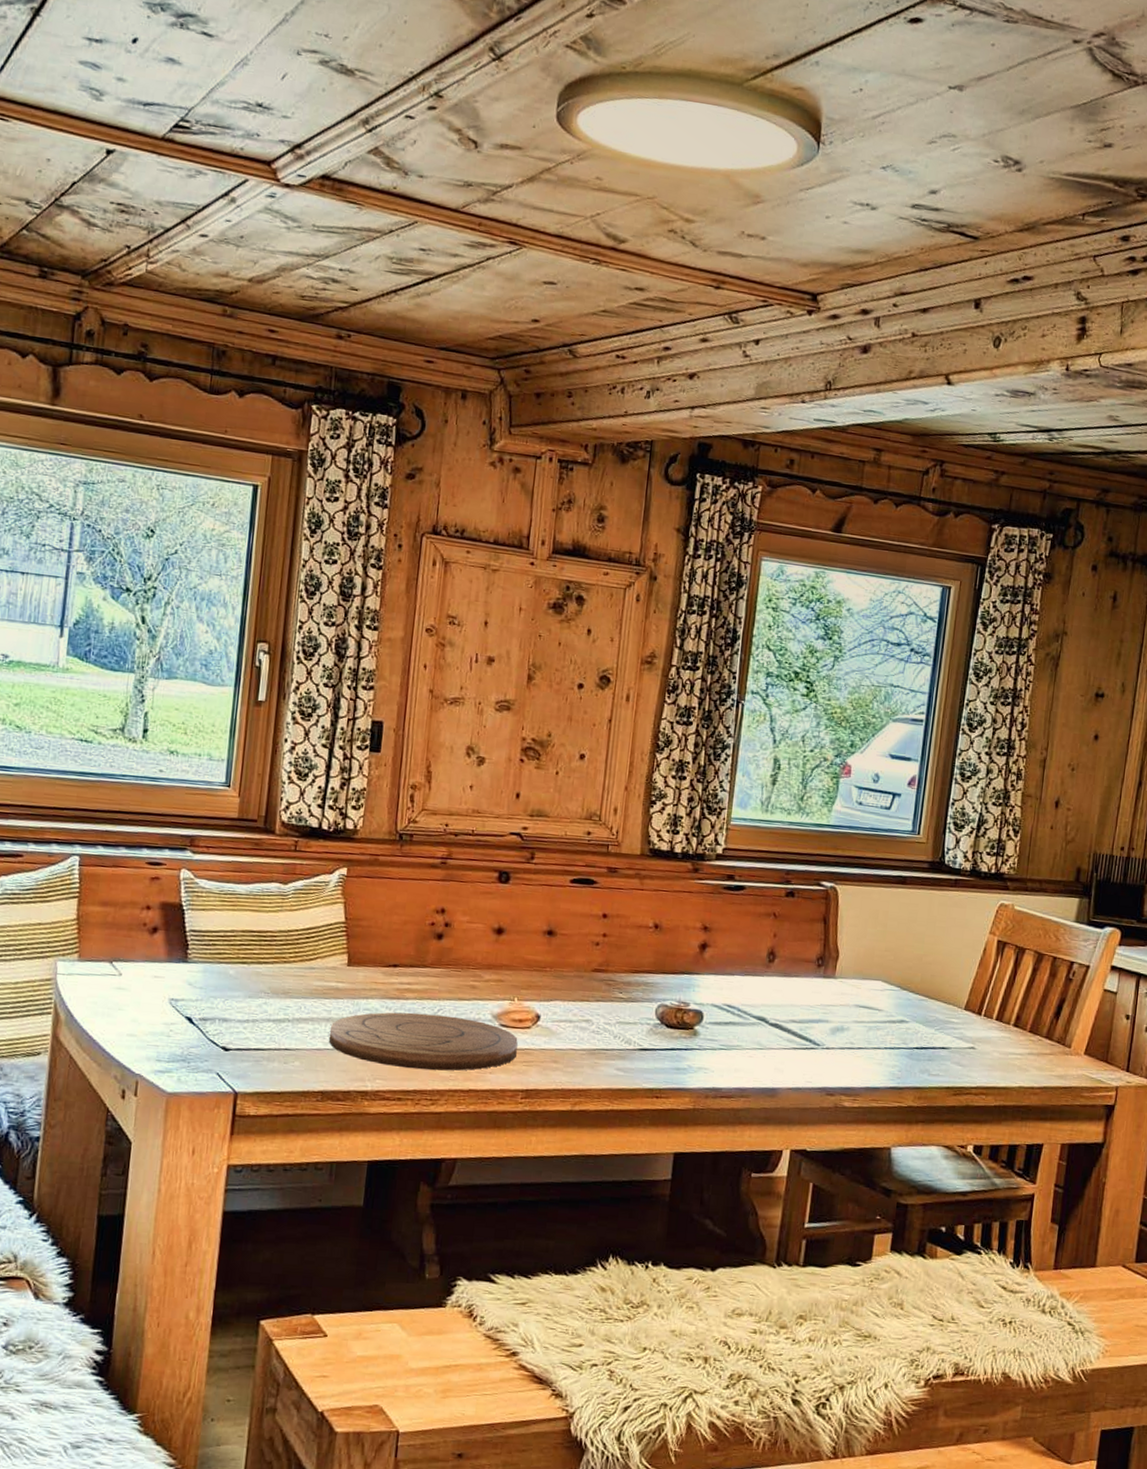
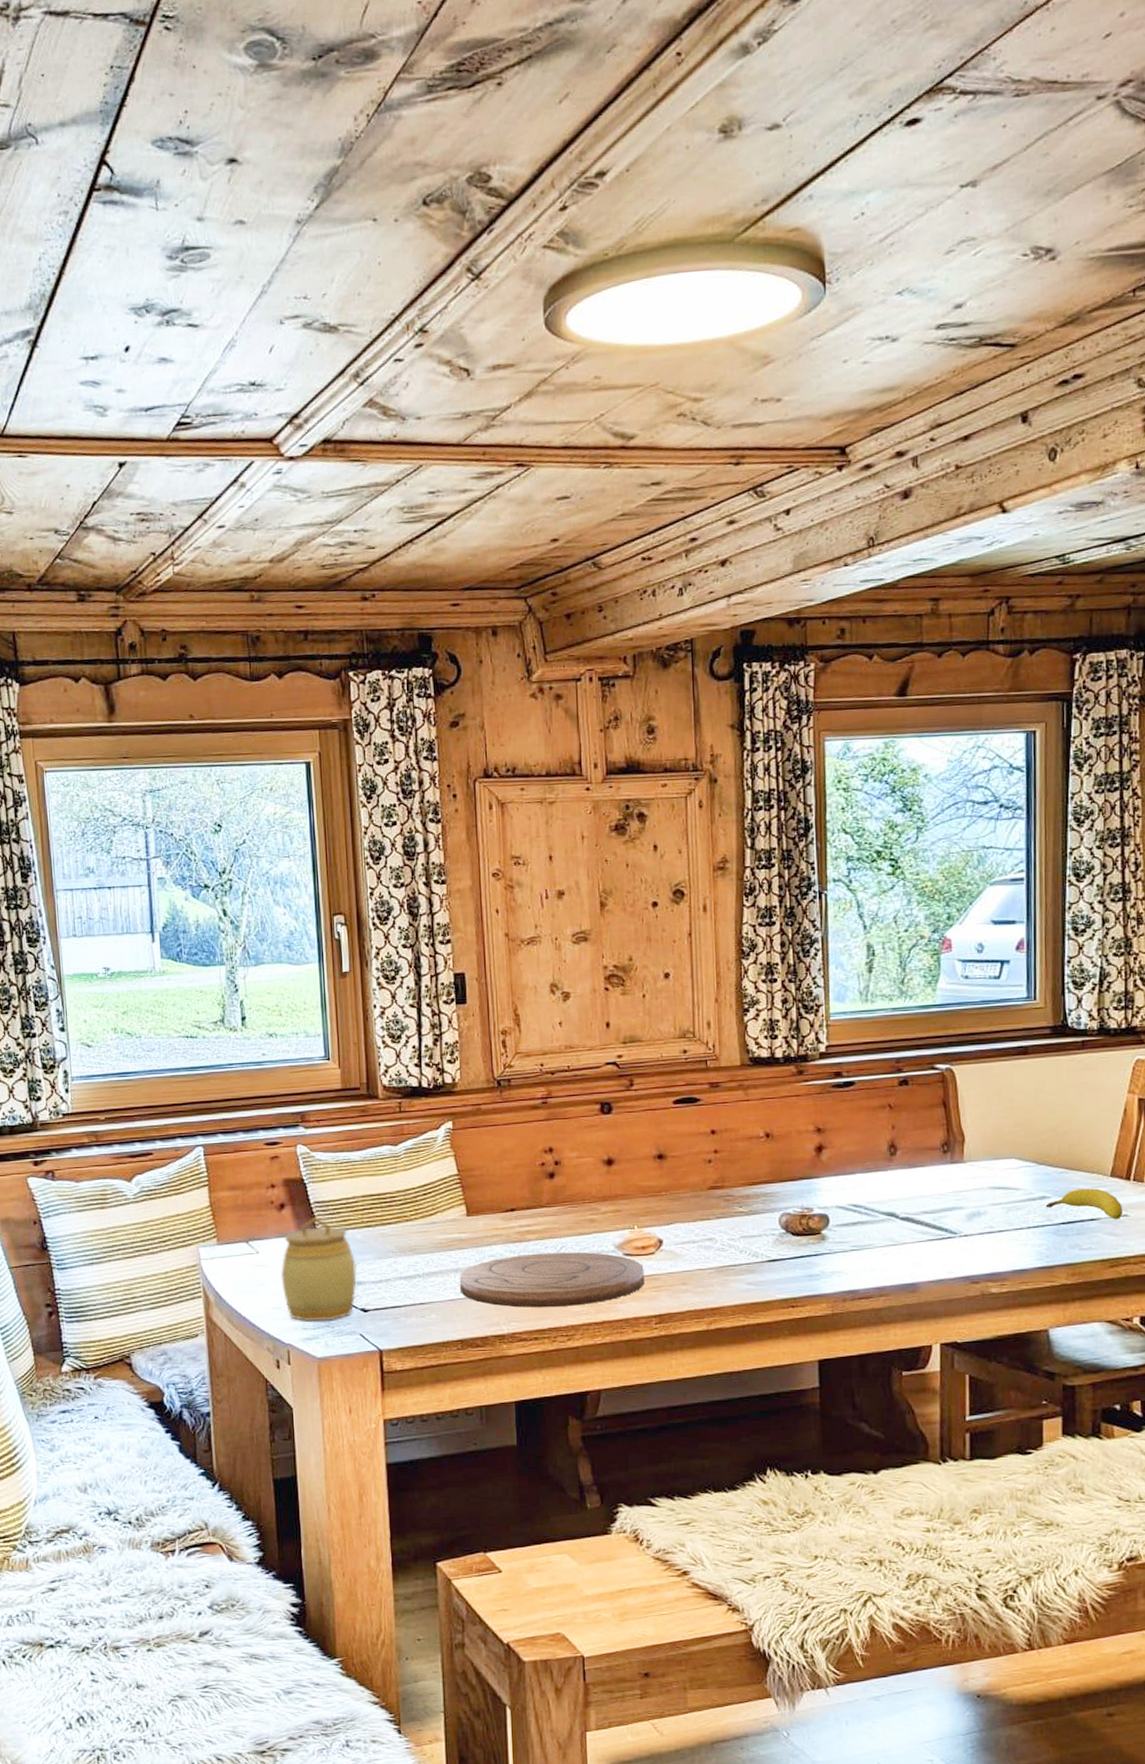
jar: none [141,945,224,1055] -> present [280,1216,357,1322]
fruit: none [903,1017,972,1051] -> present [1045,1188,1123,1220]

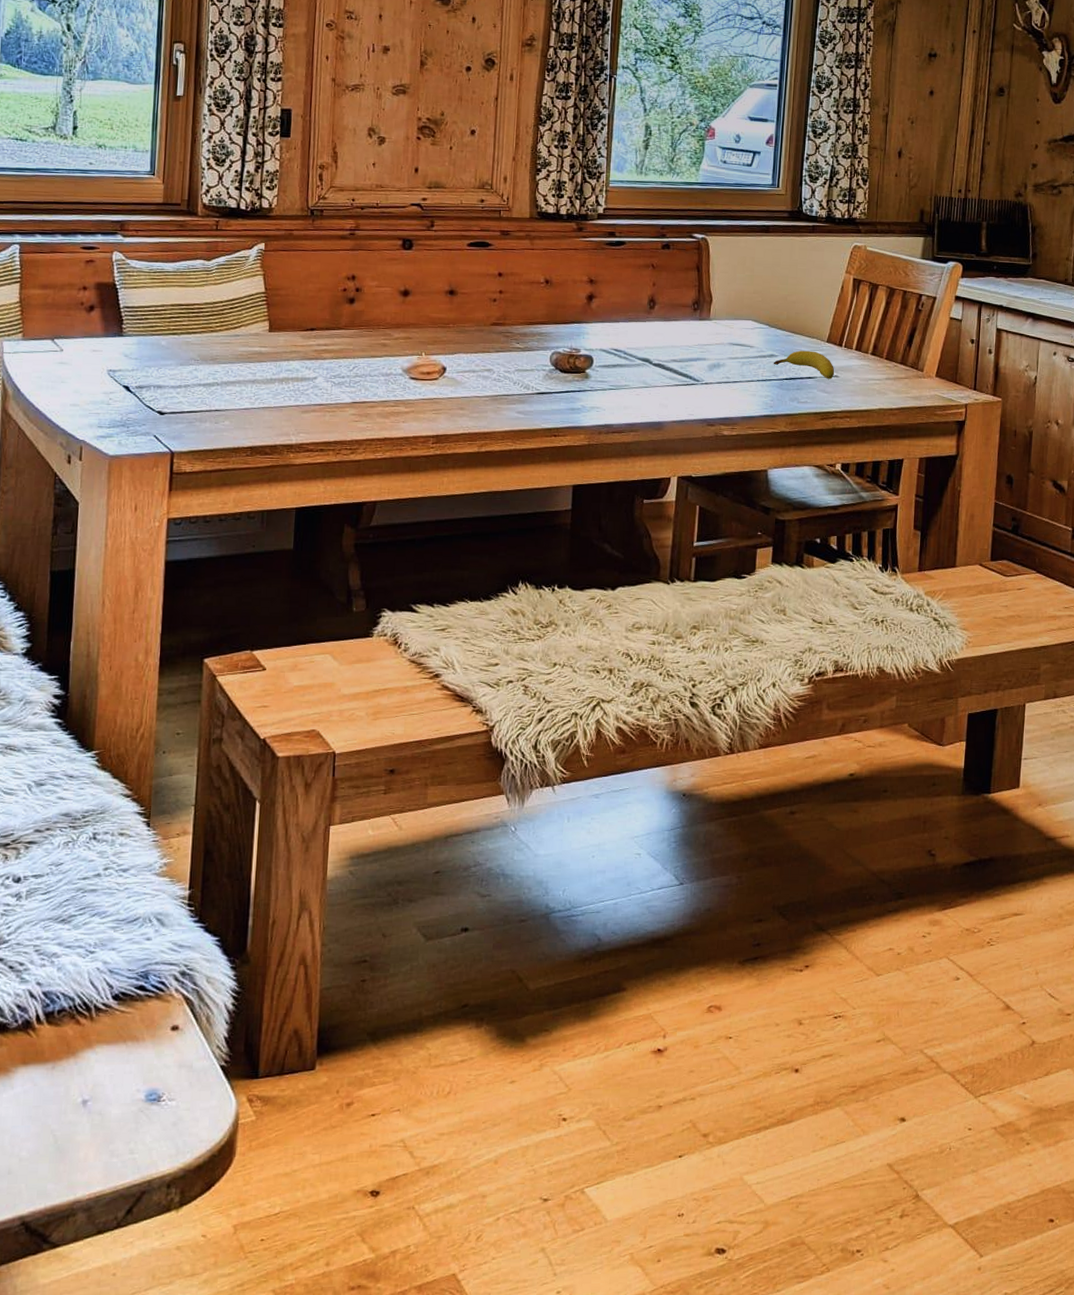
jar: present [280,1216,357,1322] -> none [81,320,158,421]
cutting board: present [459,1252,644,1308] -> none [255,371,427,422]

